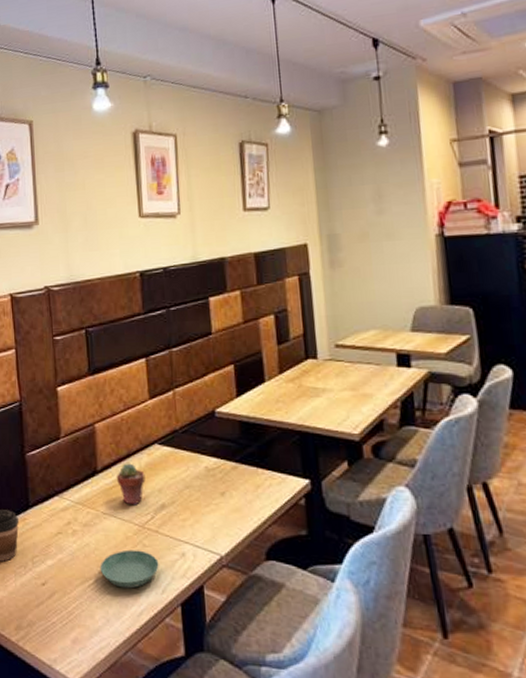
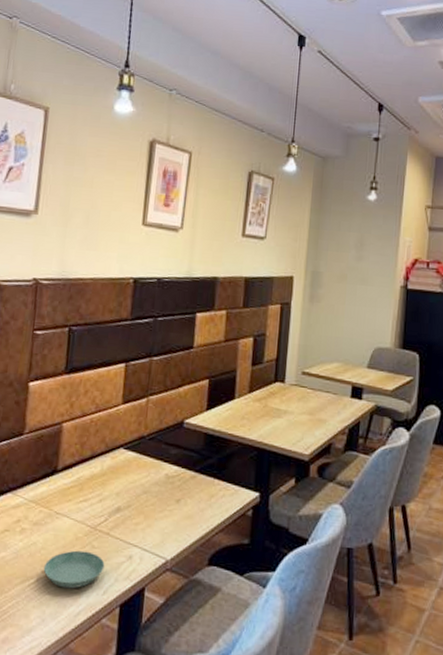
potted succulent: present [116,463,145,505] -> none [75,464,106,507]

